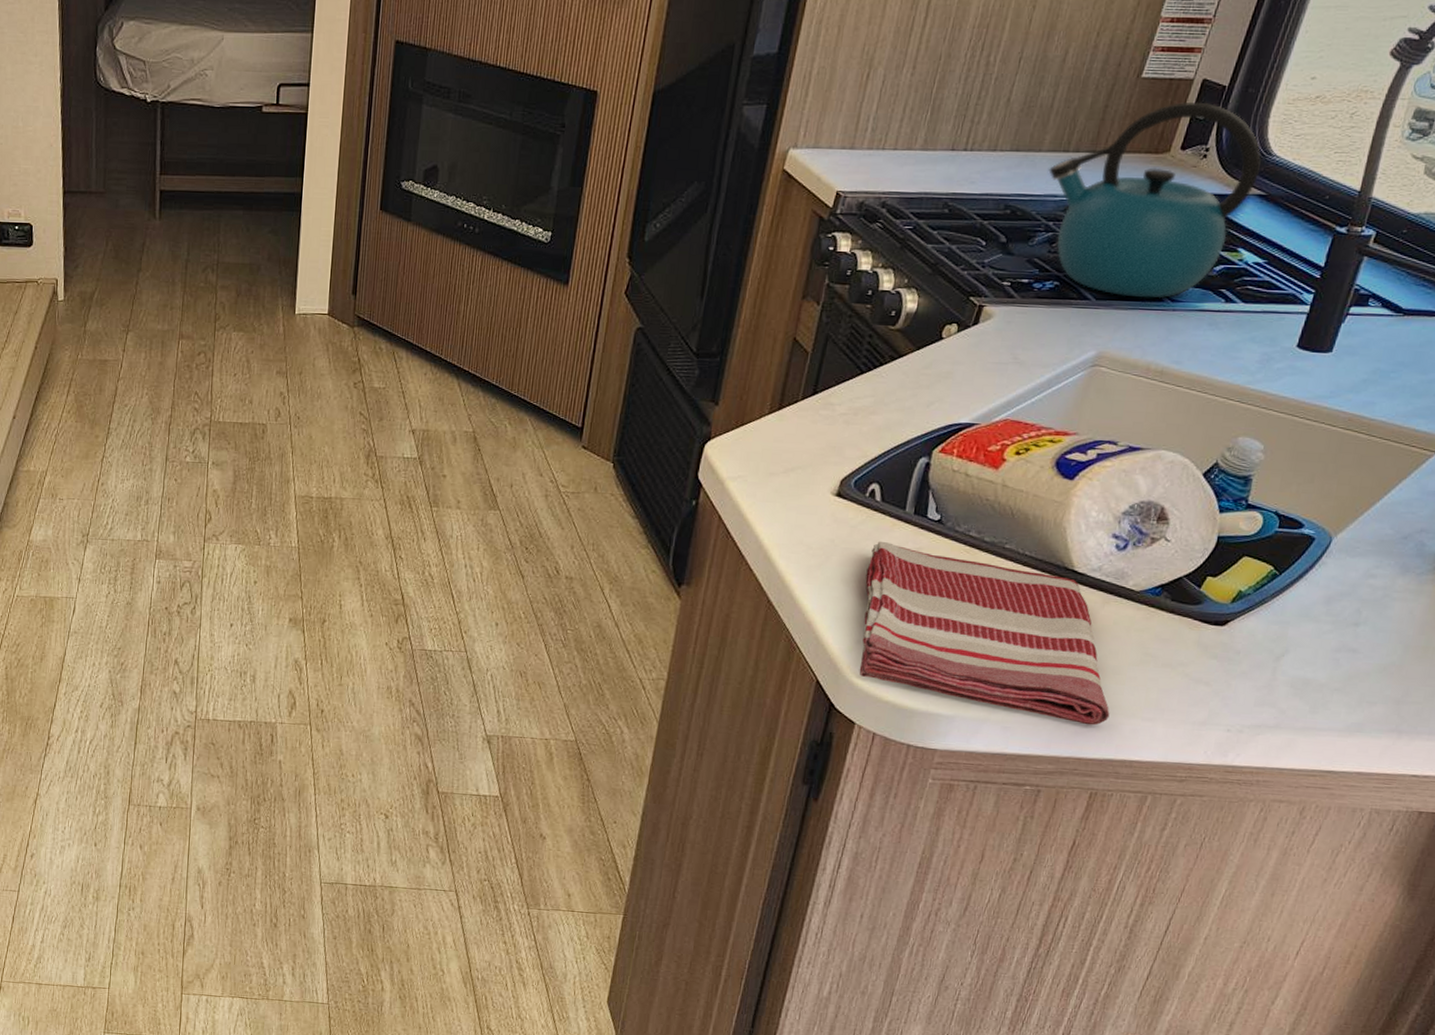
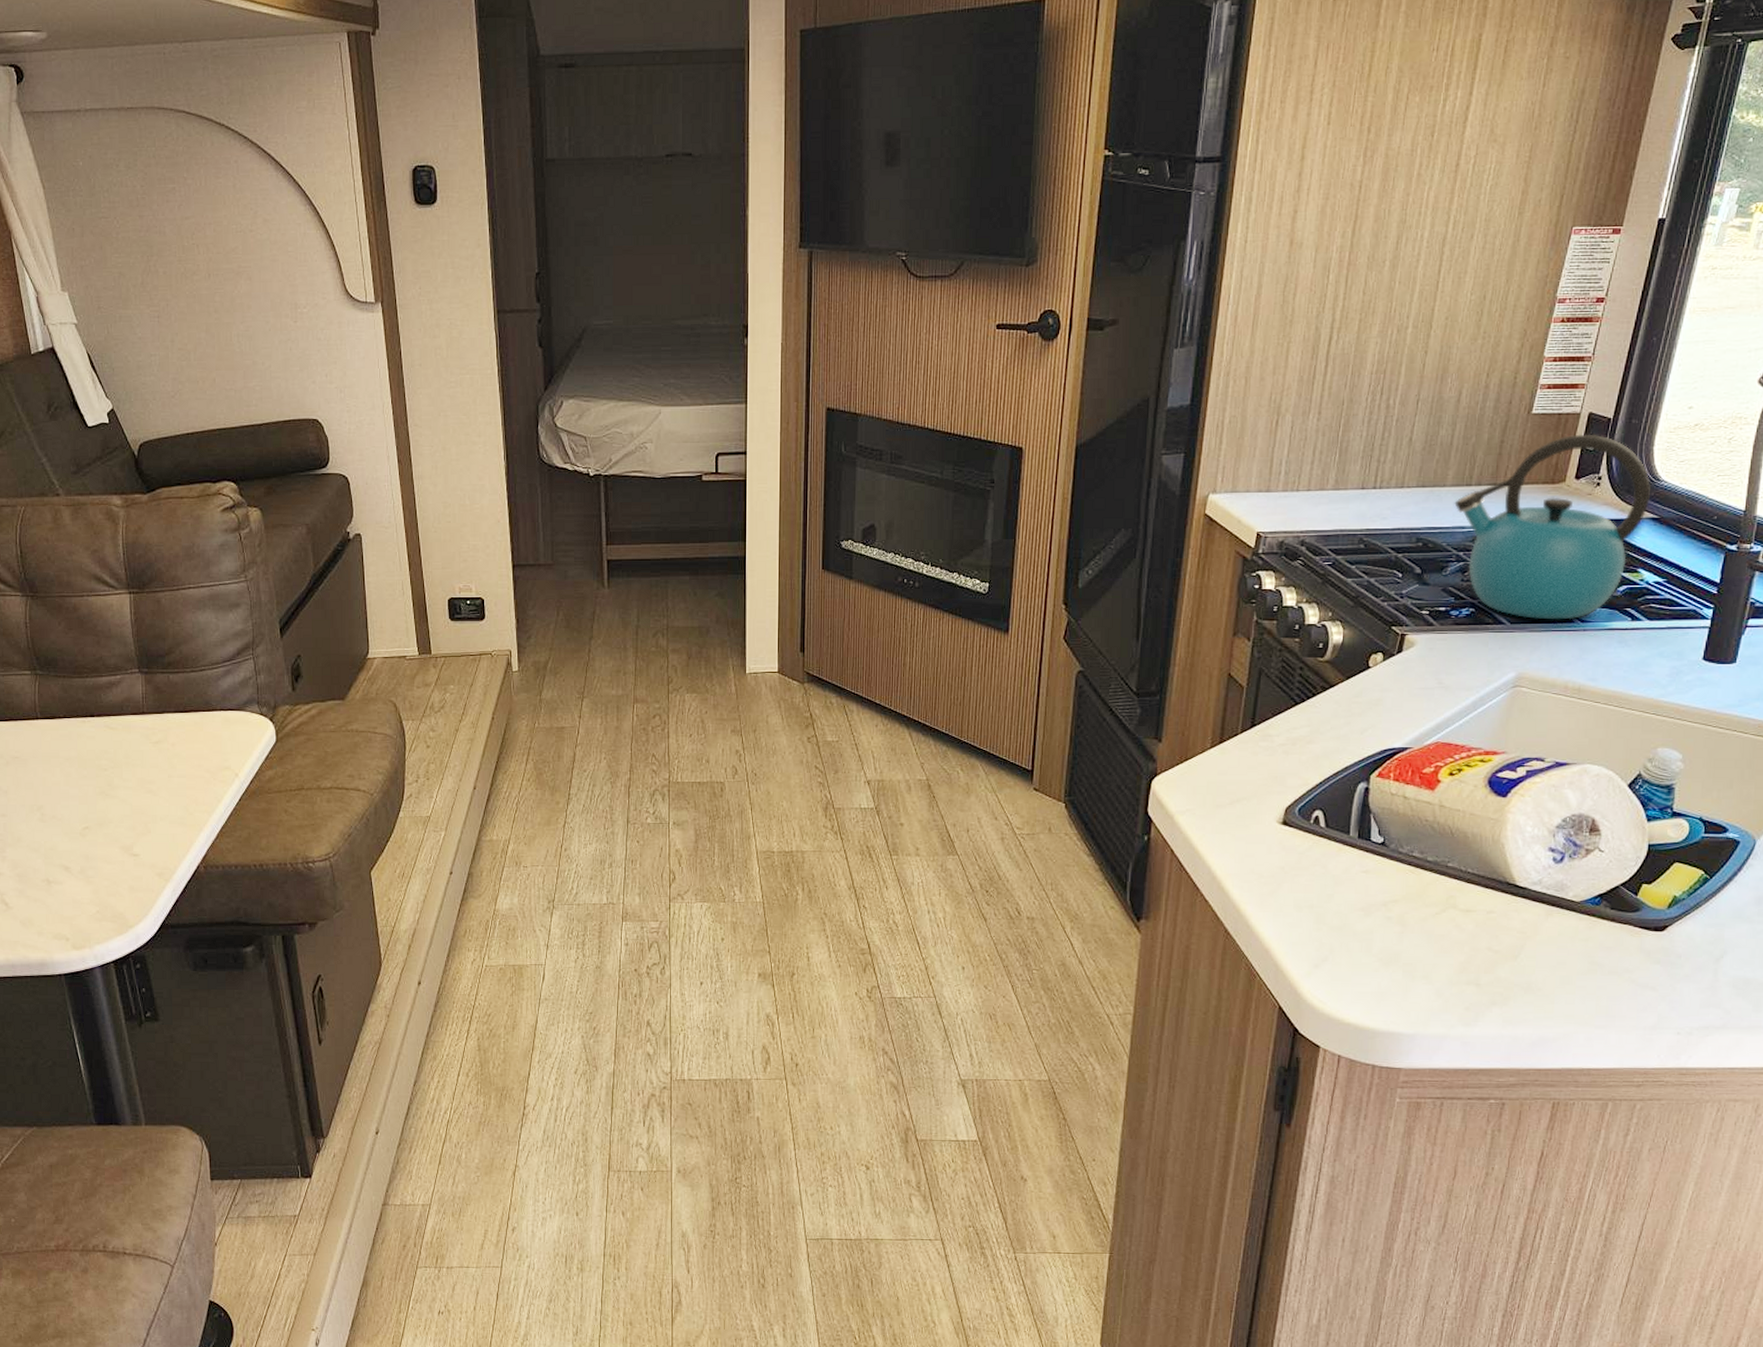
dish towel: present [859,541,1110,726] -> none [1317,866,1564,1036]

